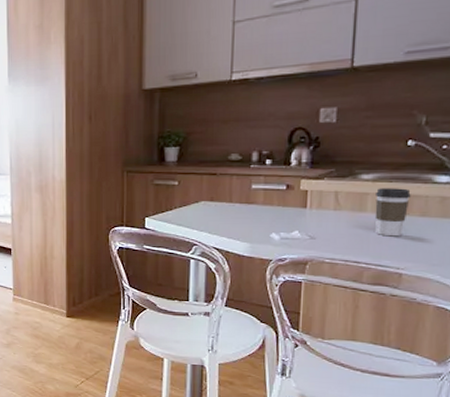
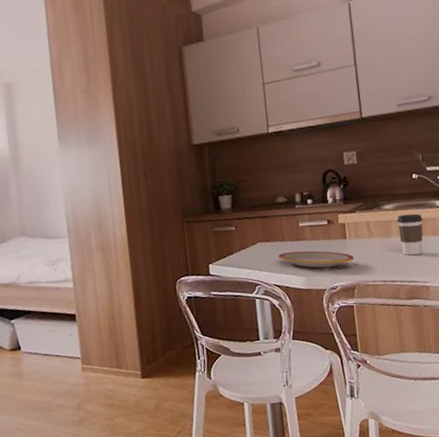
plate: none [221,215,312,237] -> present [277,250,354,268]

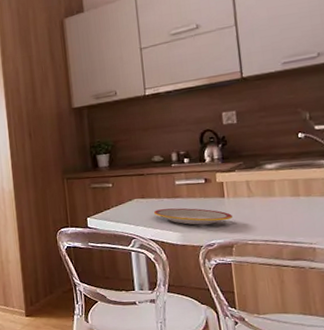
coffee cup: present [397,213,423,256] -> none [280,173,310,216]

